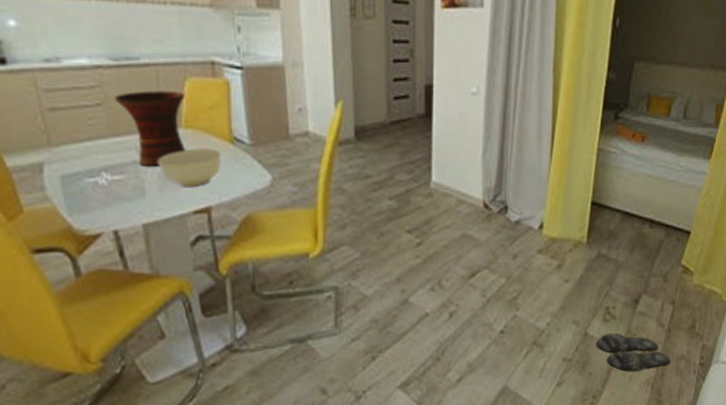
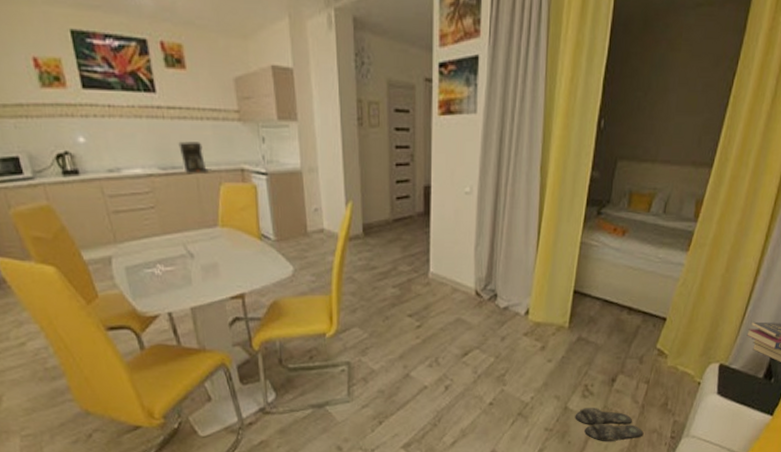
vase: present [114,90,185,168] -> none [164,195,222,261]
coffee maker: none [135,28,171,67] -> present [178,141,209,175]
bowl: present [157,149,221,188] -> none [200,244,252,277]

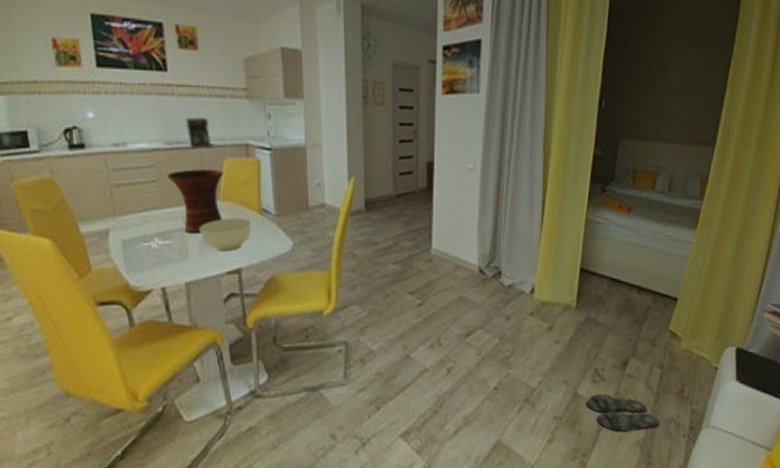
vase: none [164,195,222,261] -> present [166,169,224,234]
bowl: none [200,244,252,277] -> present [199,218,251,252]

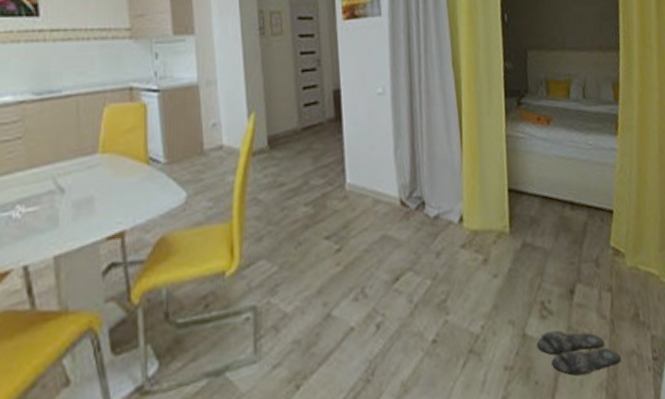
vase: present [166,169,224,234] -> none [34,118,103,197]
coffee maker: present [185,117,213,149] -> none [59,62,92,98]
bowl: present [199,218,251,252] -> none [72,171,136,213]

